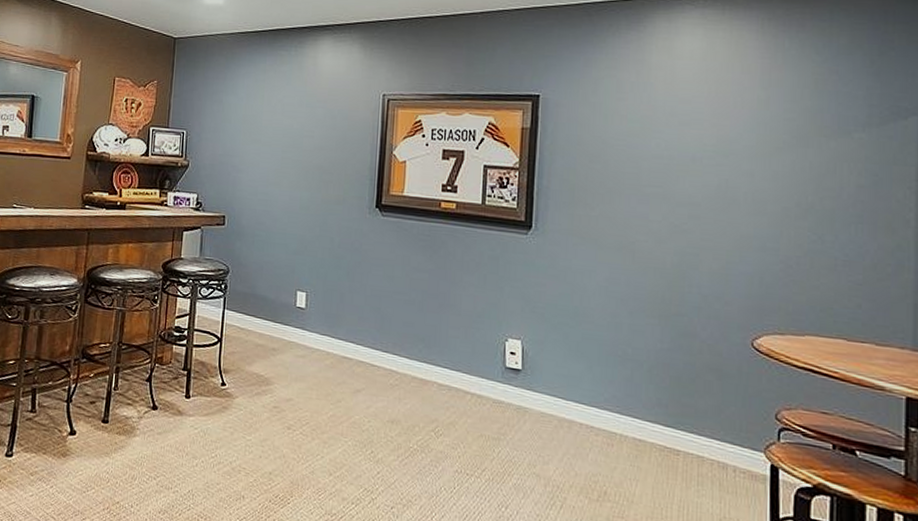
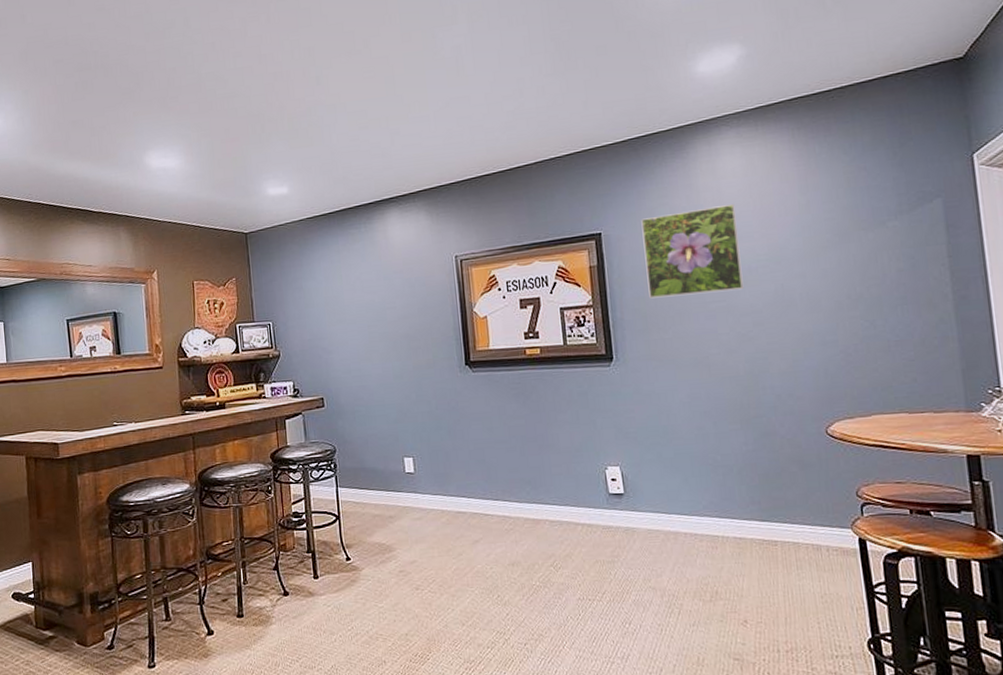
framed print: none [580,86,687,178] -> present [641,203,744,299]

